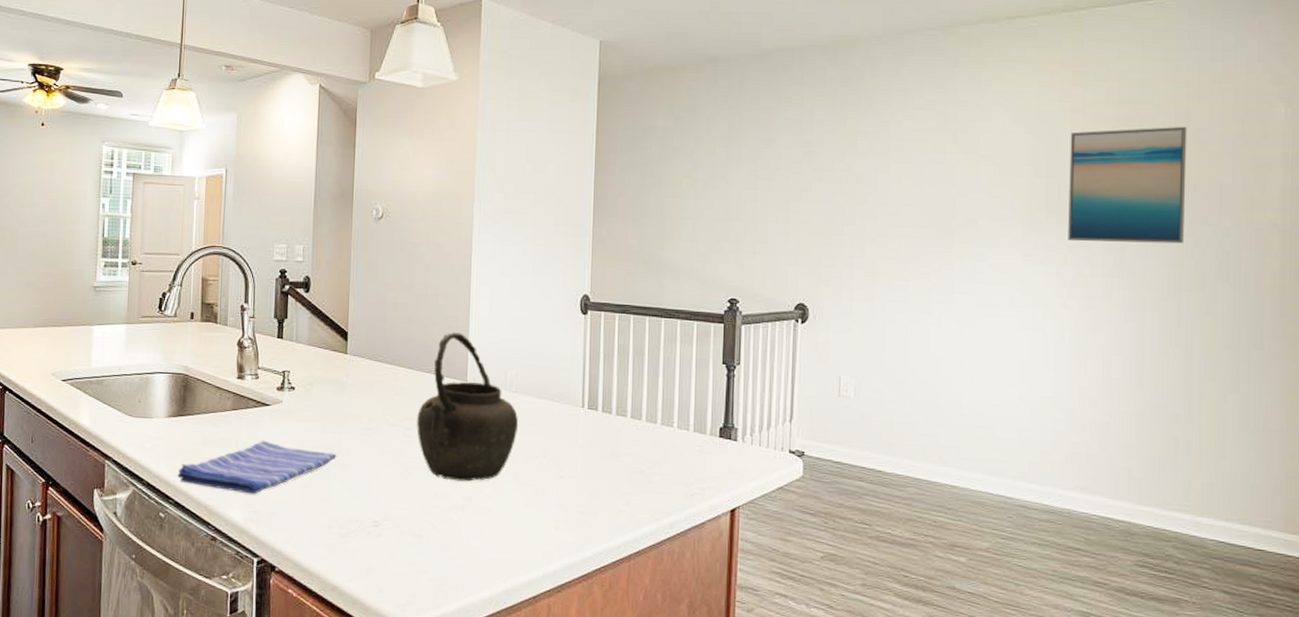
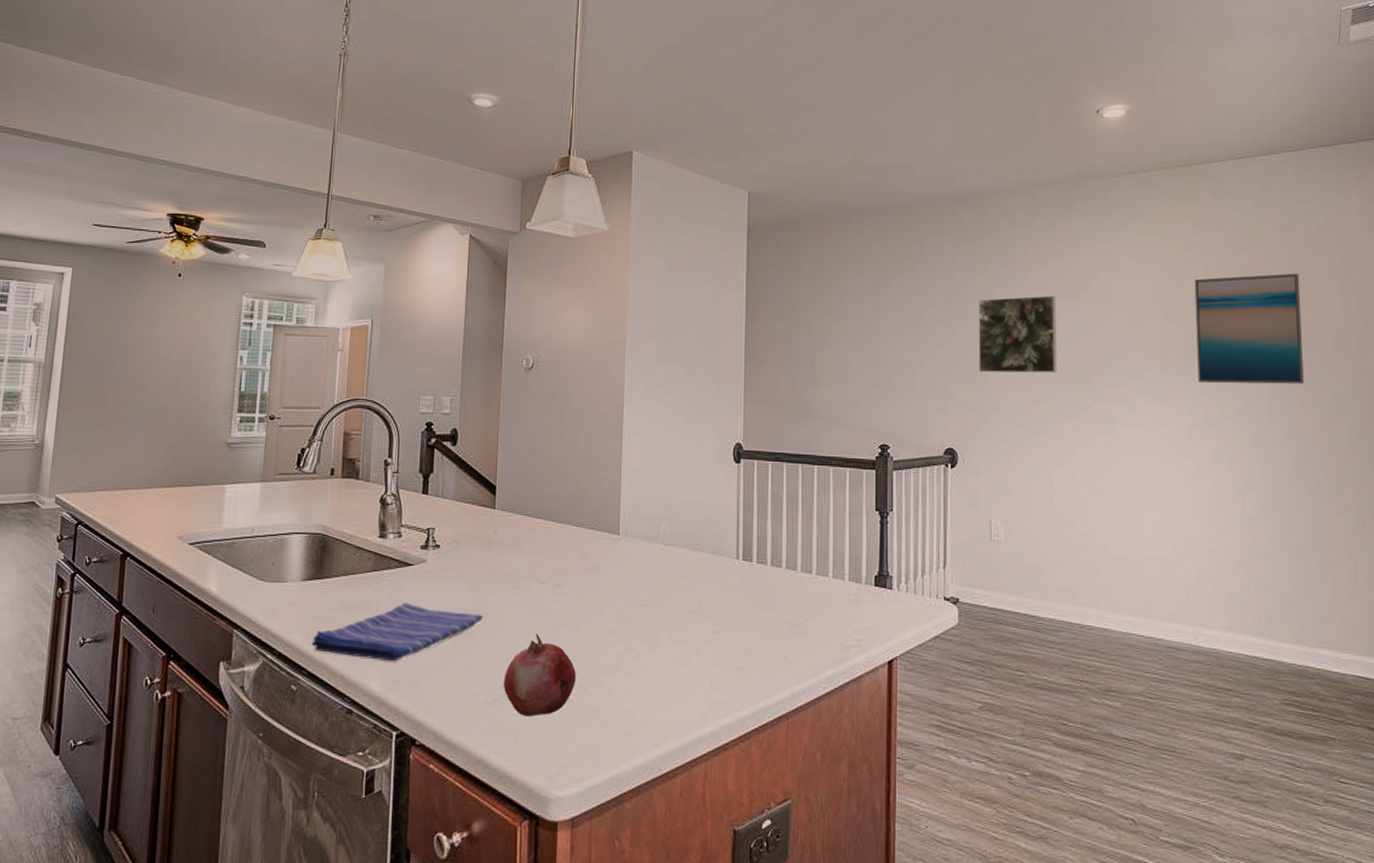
fruit: none [356,473,425,550] -> present [503,634,576,717]
kettle: present [417,332,519,482] -> none [567,484,673,640]
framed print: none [834,149,919,229] -> present [978,295,1057,373]

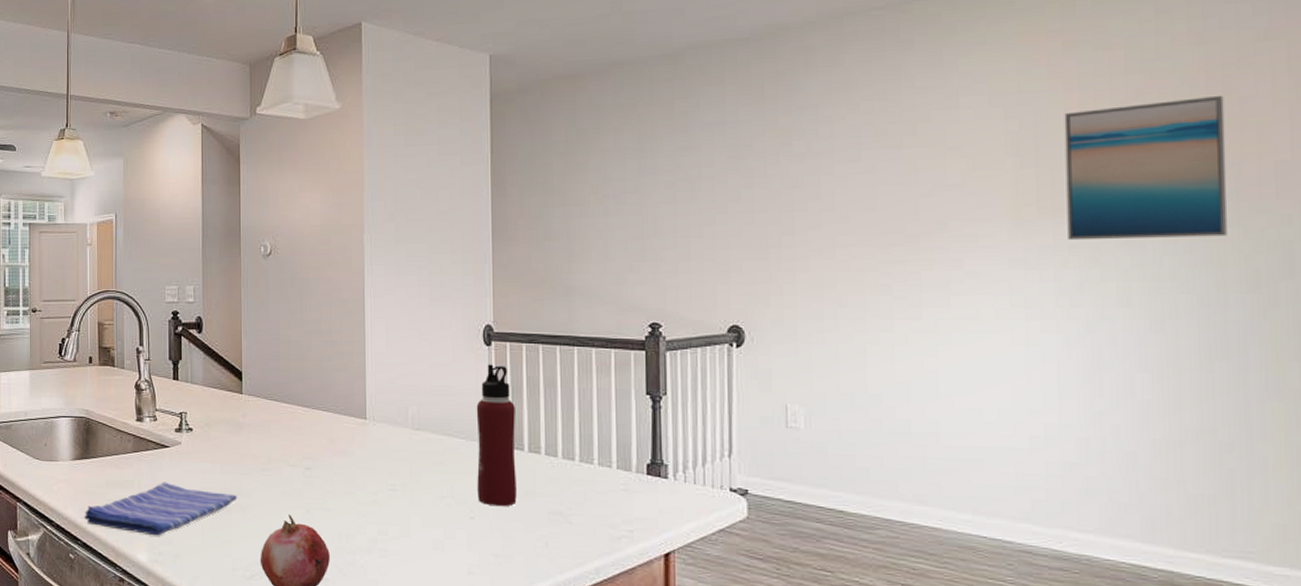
water bottle: none [722,481,760,620] -> present [476,364,517,507]
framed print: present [978,295,1057,373] -> none [768,145,872,240]

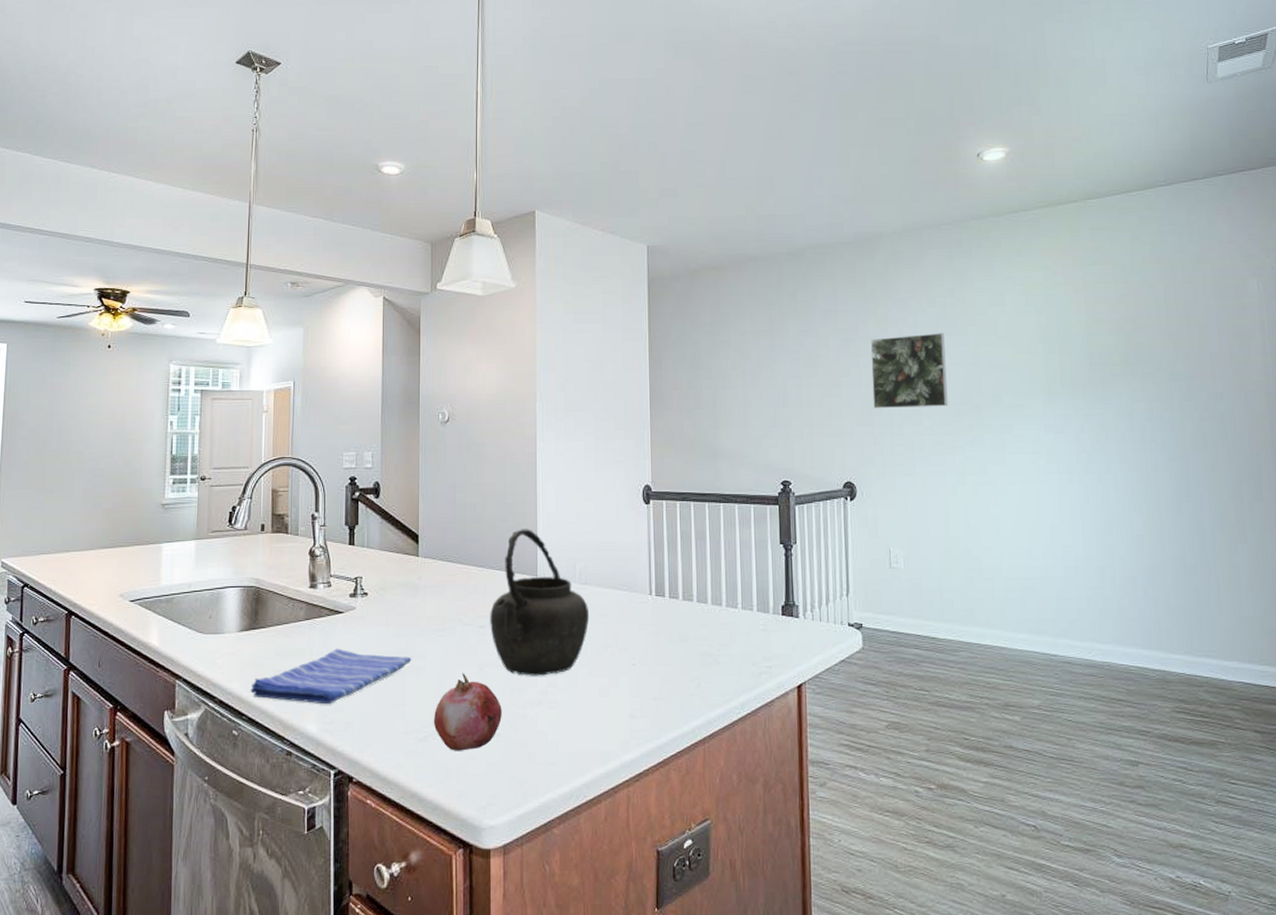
kettle: none [316,369,423,523] -> present [490,529,590,676]
water bottle: present [476,364,517,507] -> none [637,521,673,652]
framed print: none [768,145,872,240] -> present [870,333,948,409]
wall art: present [1064,95,1228,241] -> none [1076,302,1184,411]

